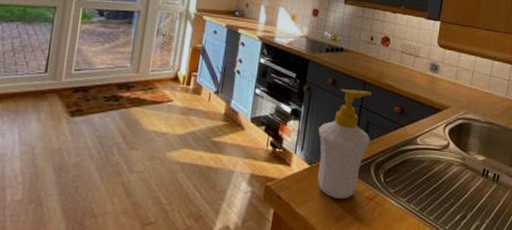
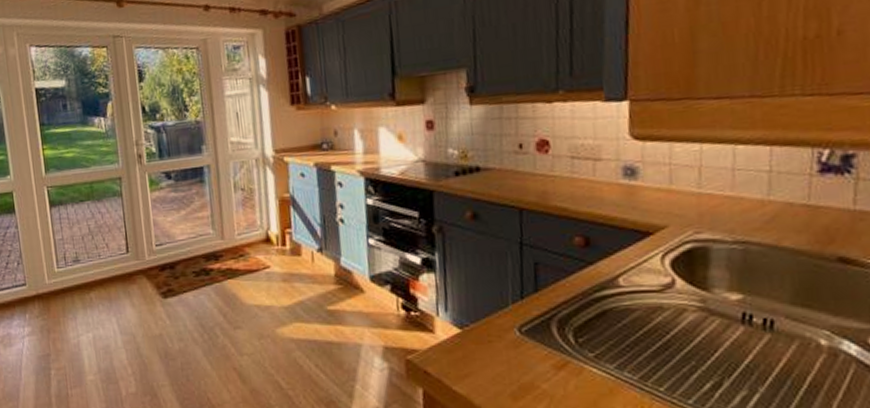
soap bottle: present [317,88,373,200] -> none [464,220,545,371]

